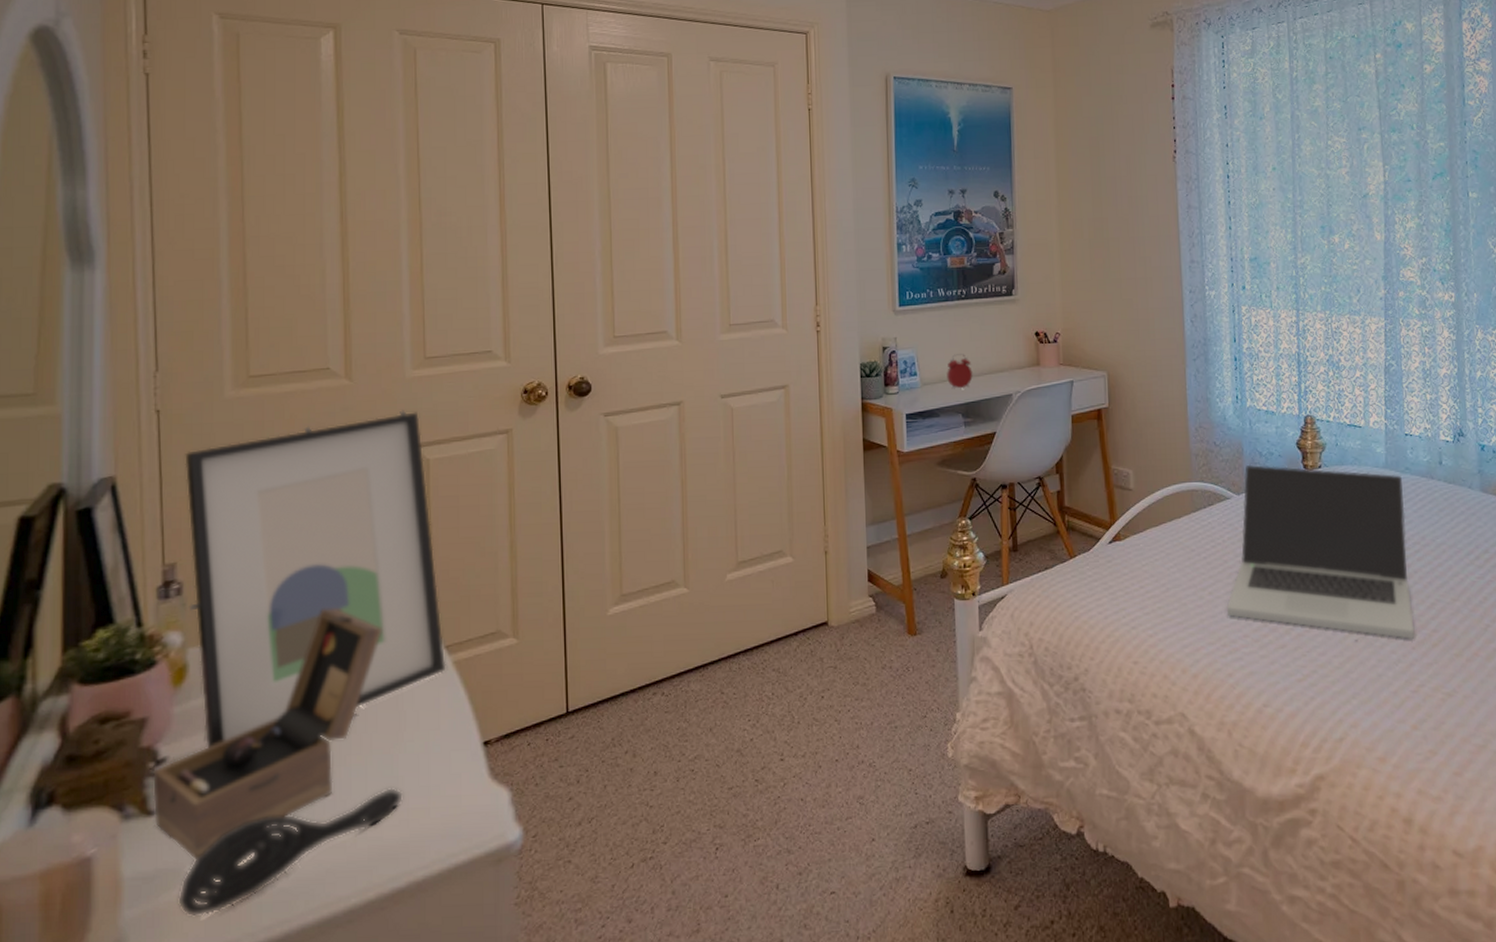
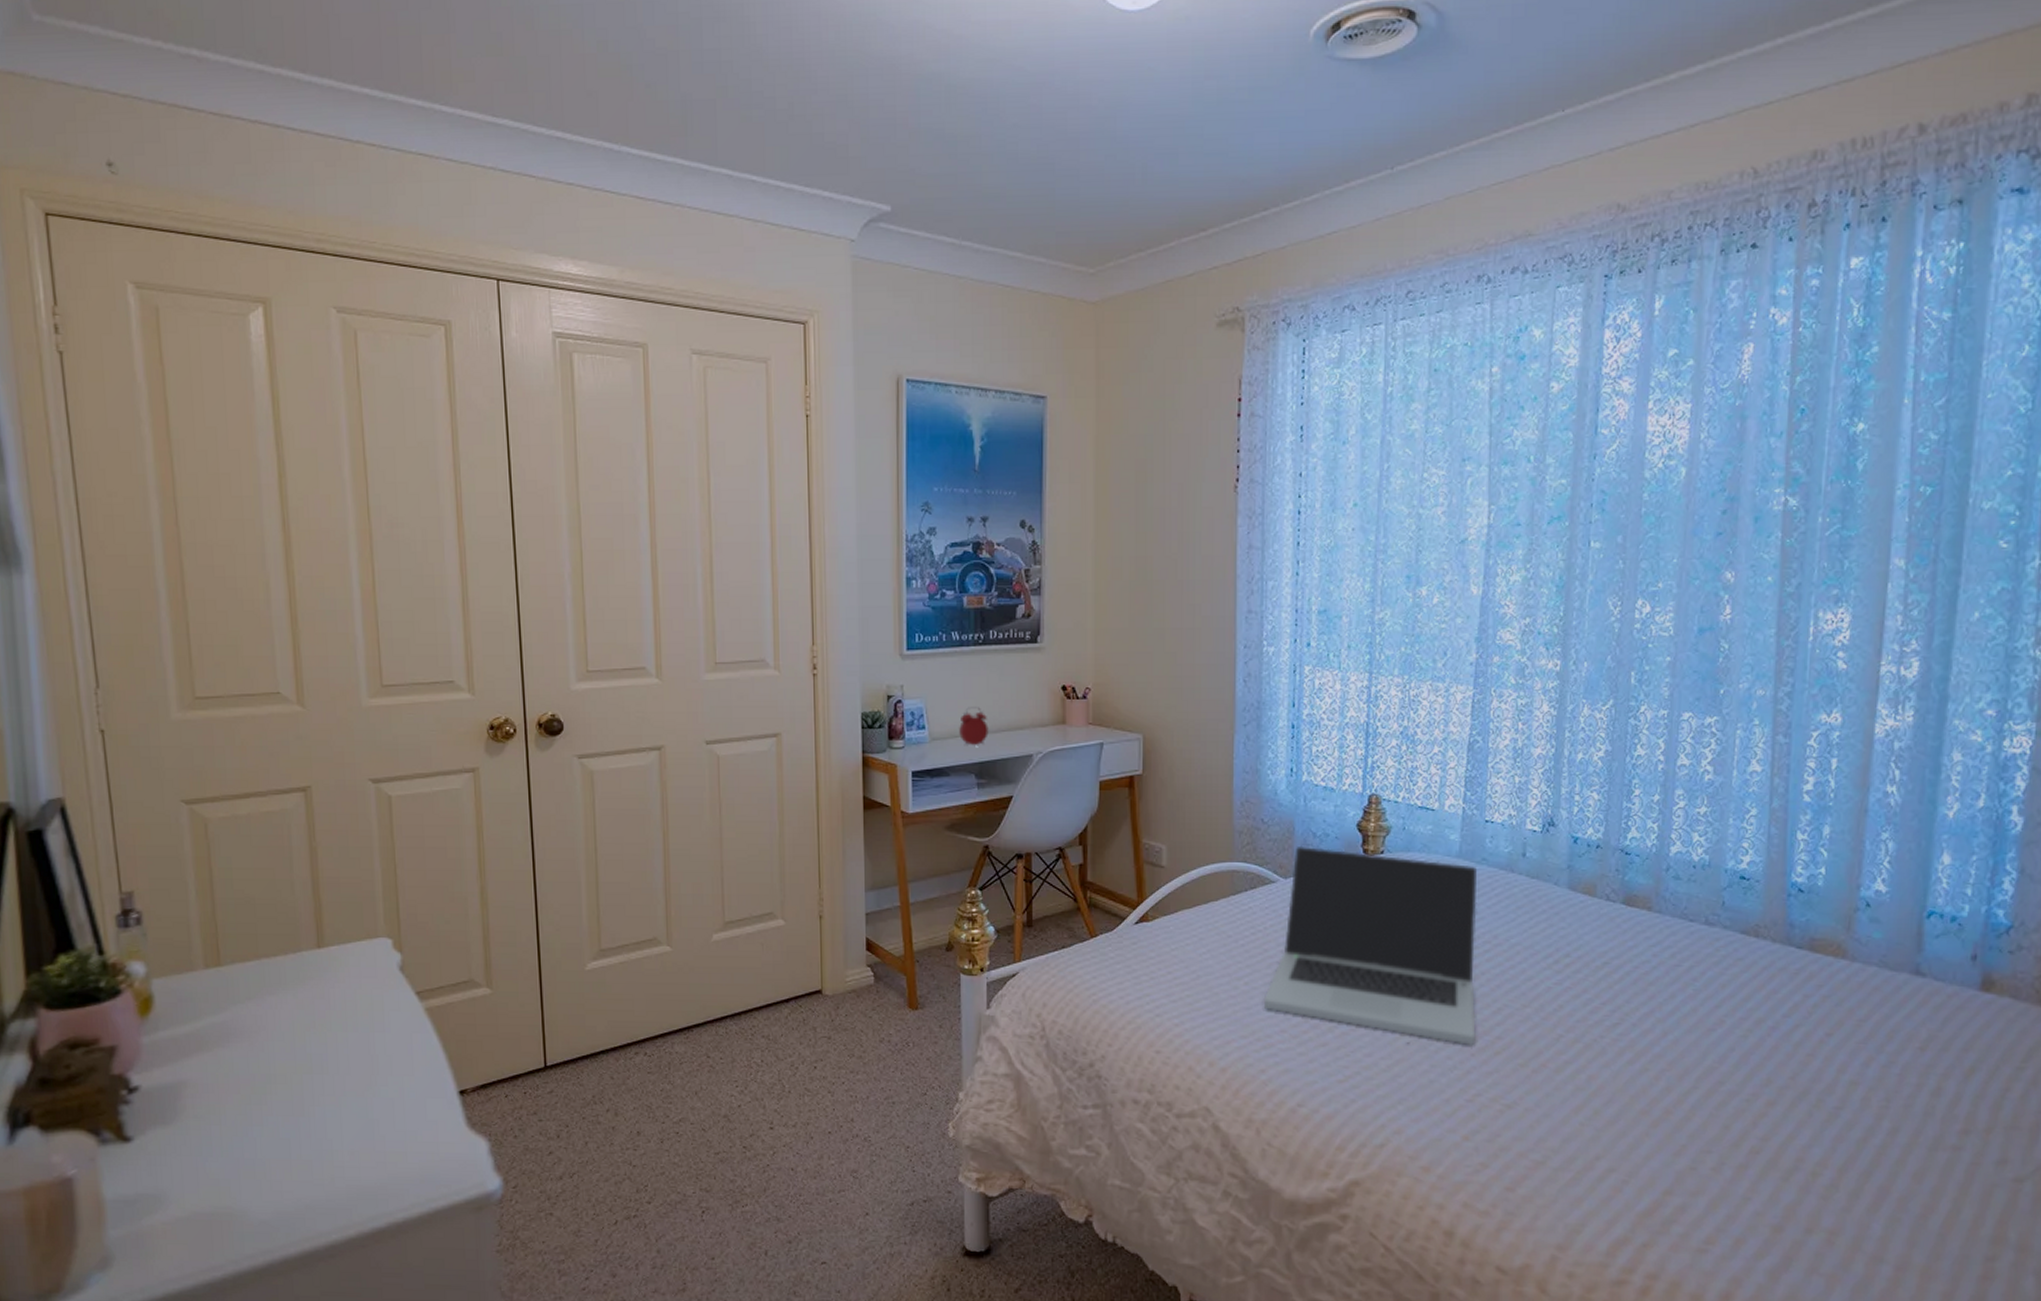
wooden box: present [152,609,382,860] -> none [125,947,350,1188]
hairbrush: present [177,787,404,917] -> none [159,1129,380,1241]
picture frame: present [185,410,446,748] -> none [134,742,418,1080]

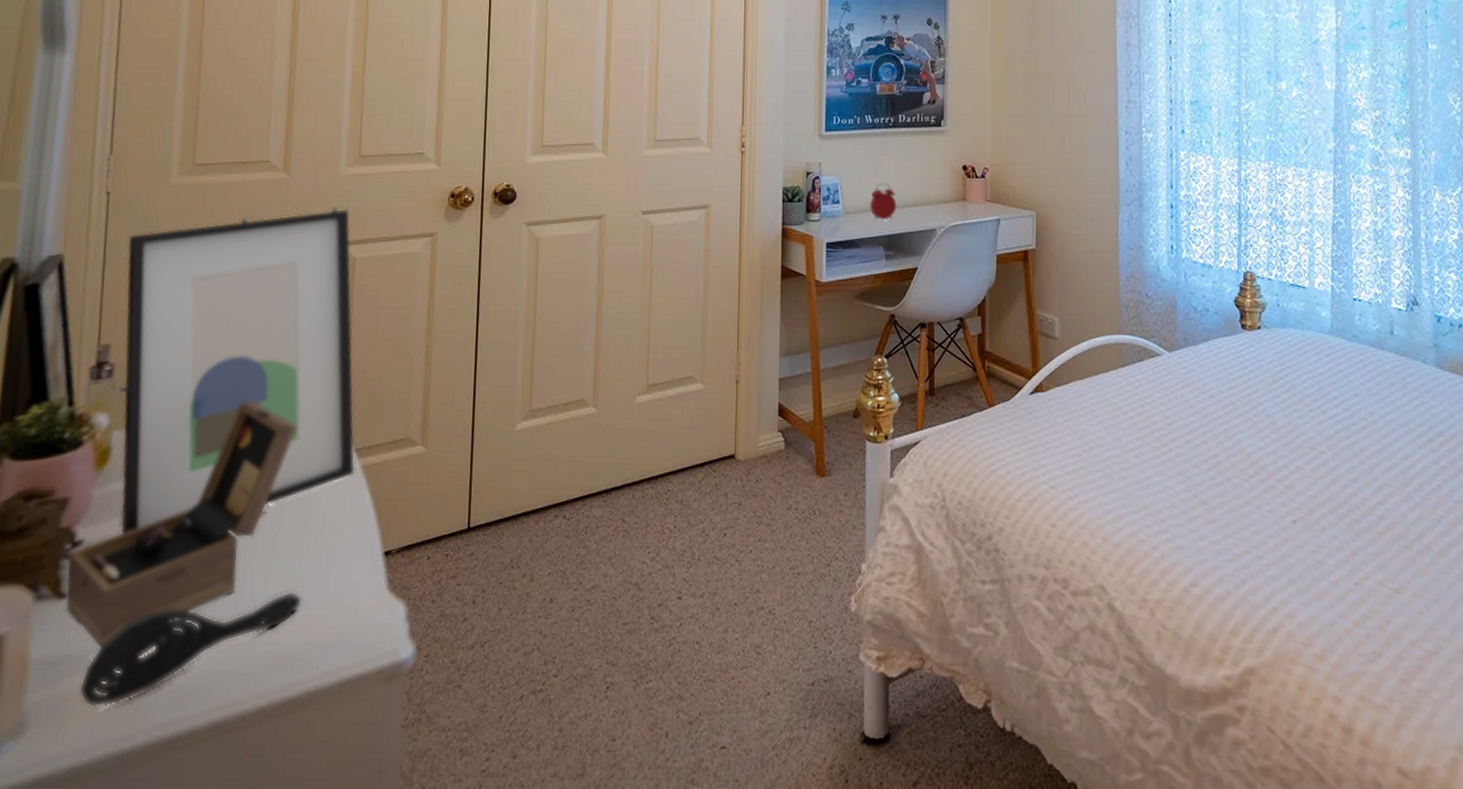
wooden box: none [125,947,350,1188] -> present [65,402,297,649]
picture frame: none [134,742,418,1080] -> present [118,207,355,534]
hairbrush: none [159,1129,380,1241] -> present [78,590,303,708]
laptop: present [1263,845,1477,1046] -> none [1153,320,1360,526]

